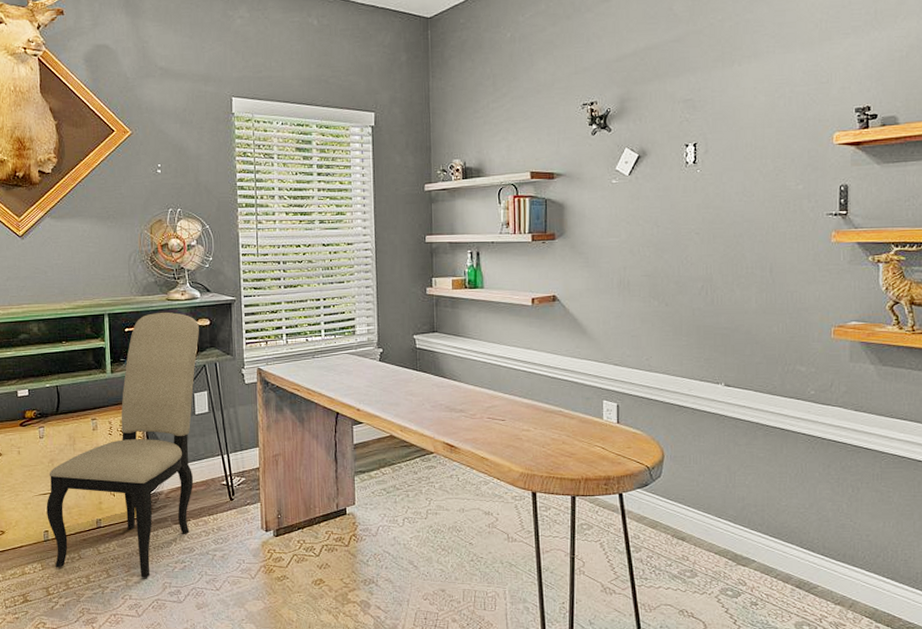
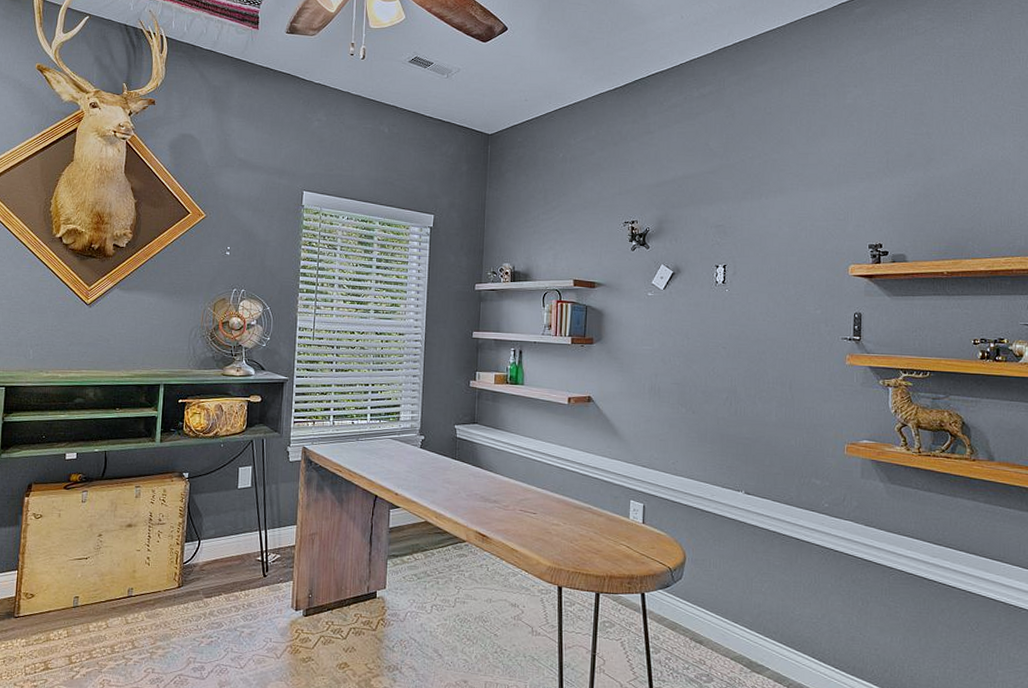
dining chair: present [46,312,199,578] -> none [79,387,250,652]

